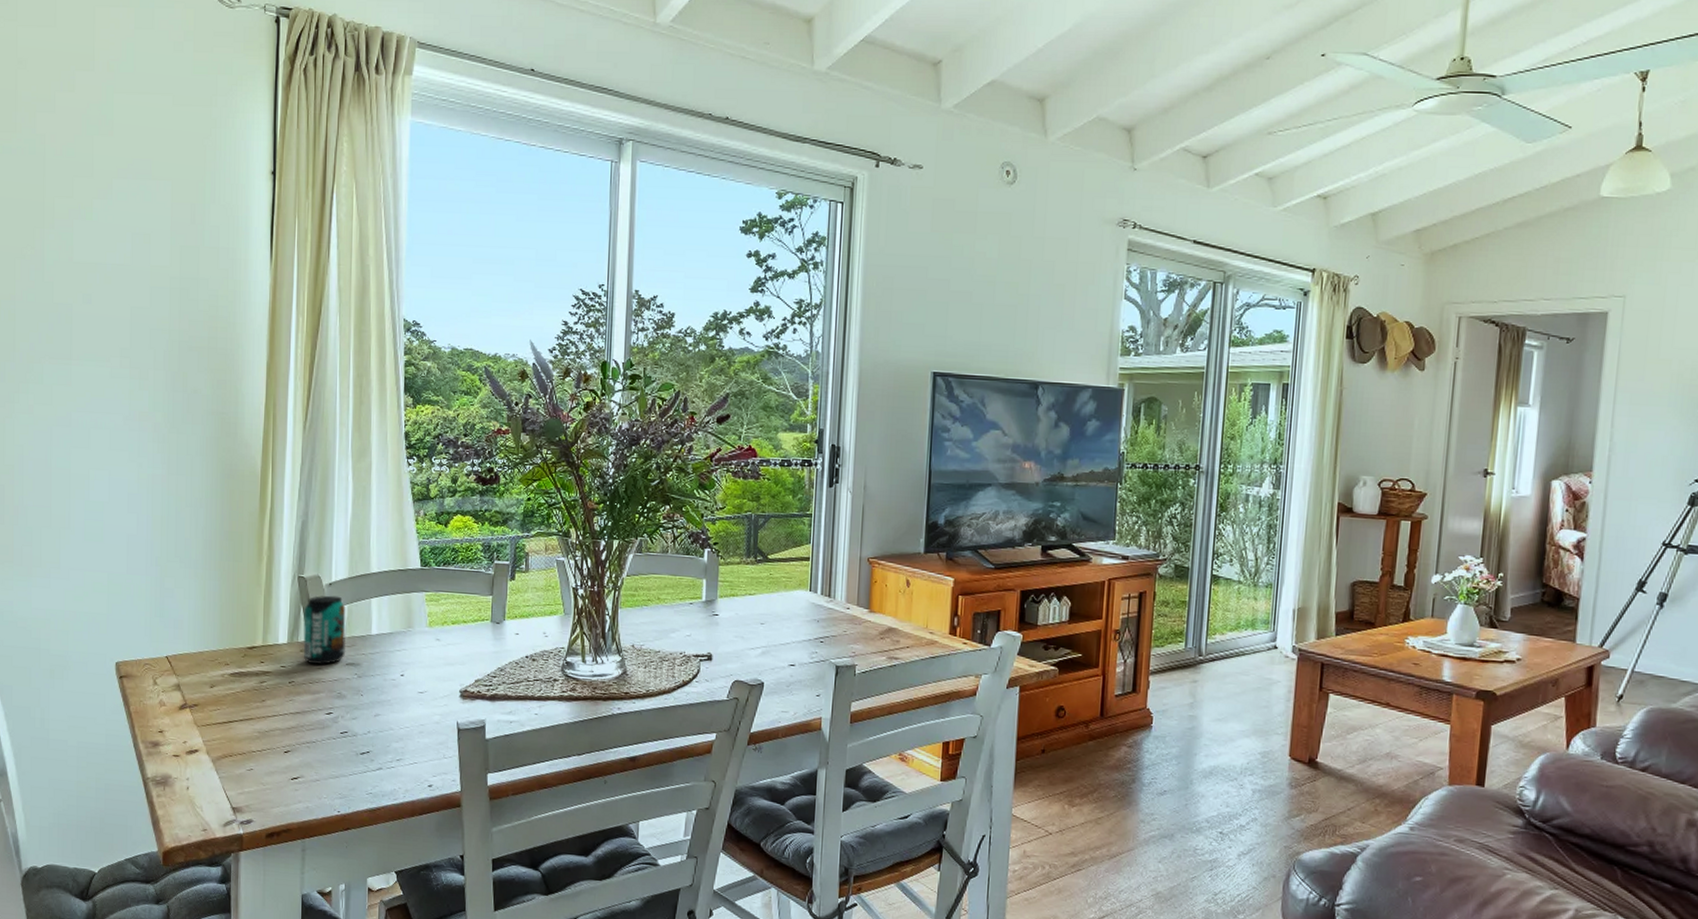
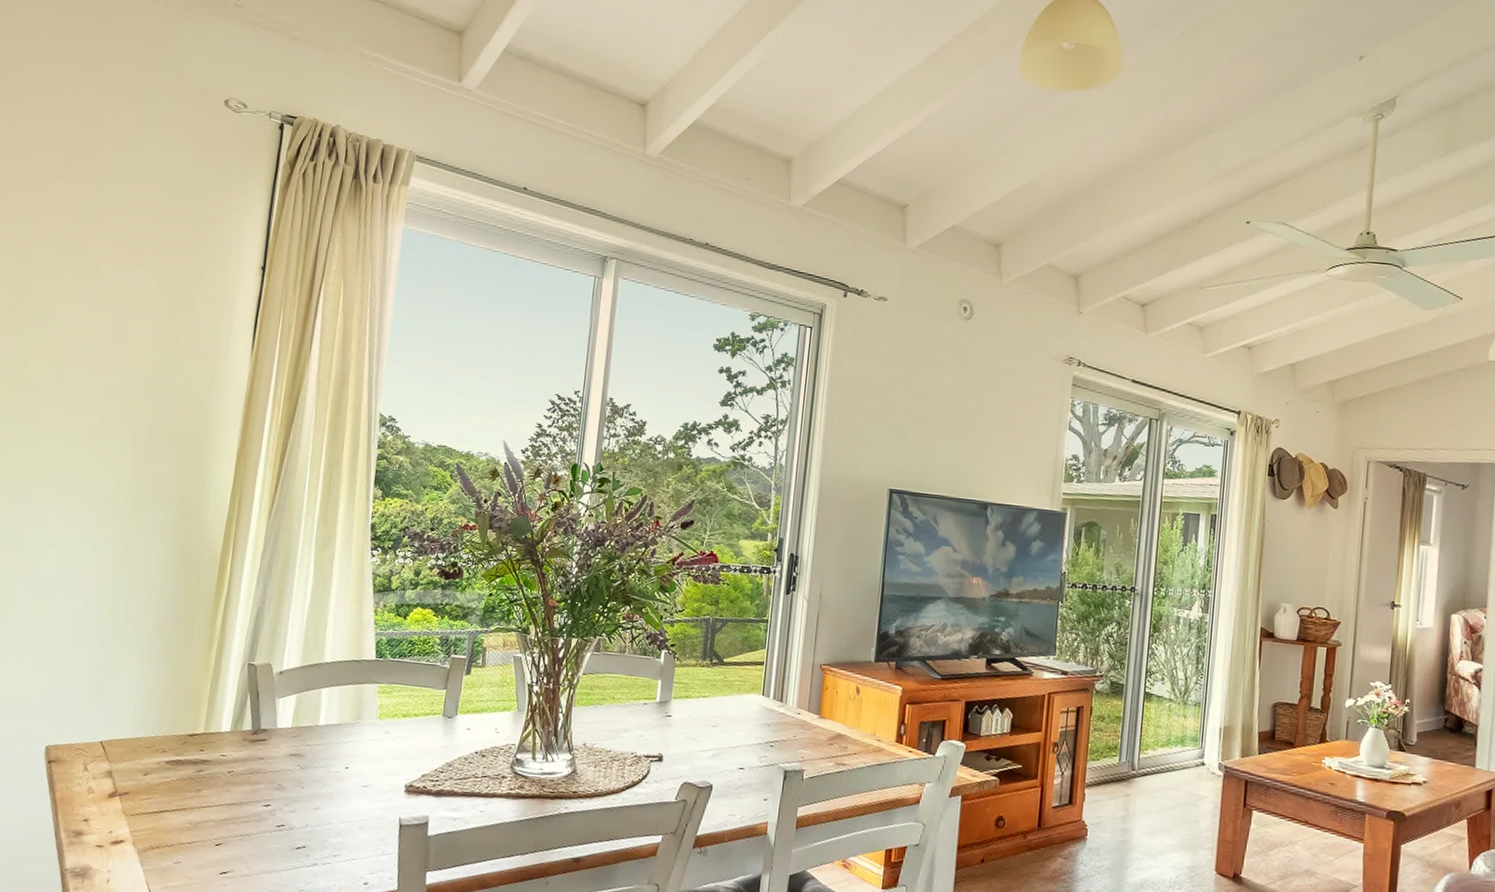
beverage can: present [303,595,346,665] -> none [245,683,295,755]

